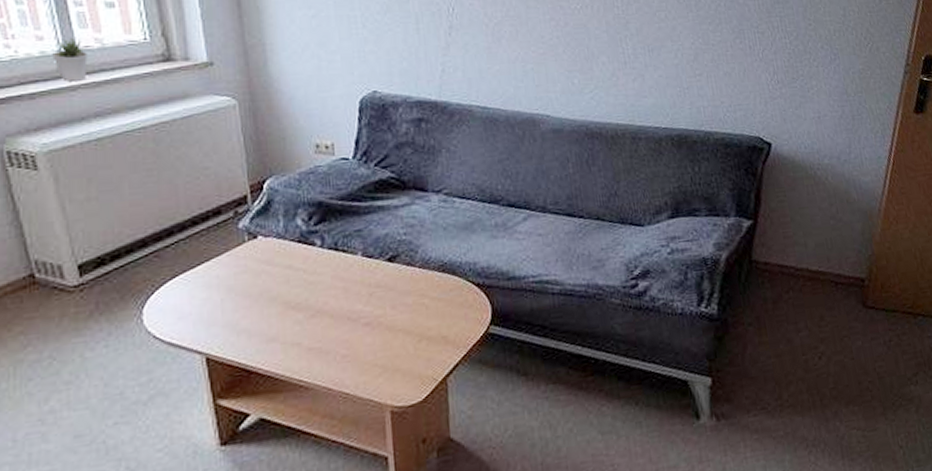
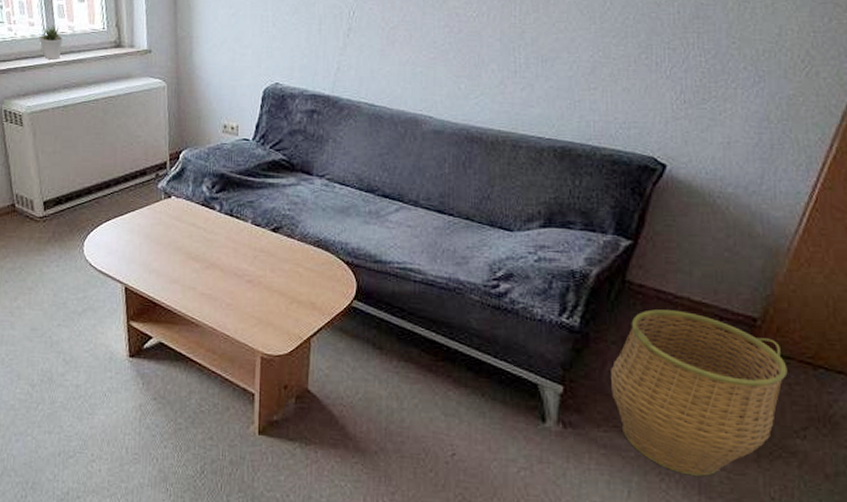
basket: none [751,282,896,442] -> present [610,309,788,476]

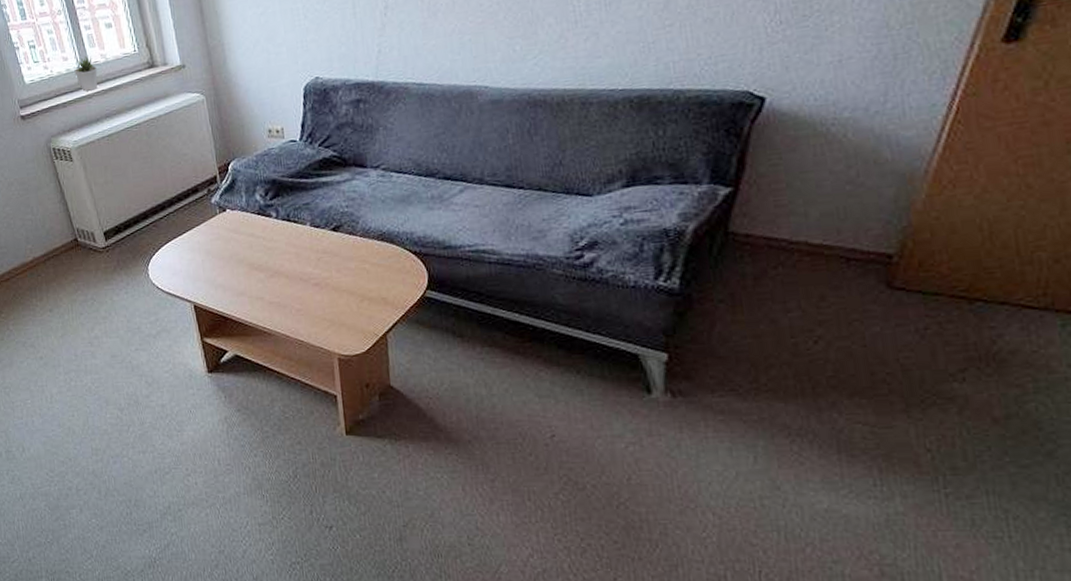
basket: present [610,309,788,476] -> none [720,257,937,434]

